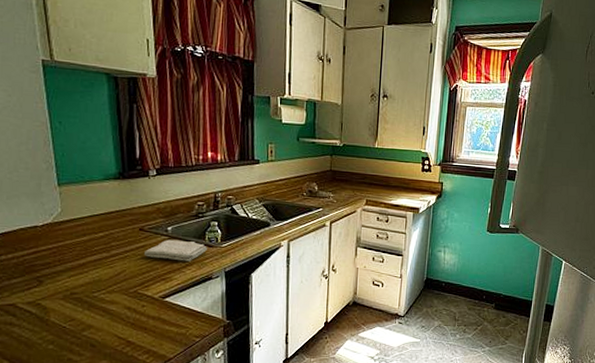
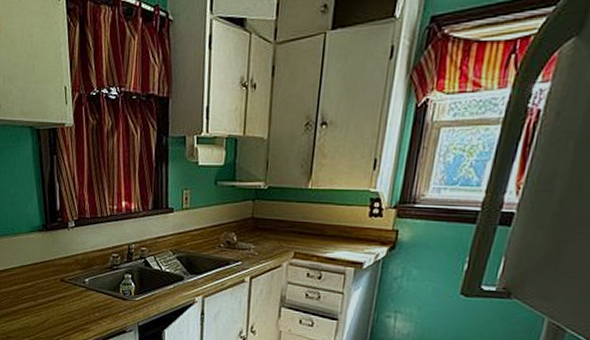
washcloth: present [145,239,207,261] -> none [65,291,121,314]

